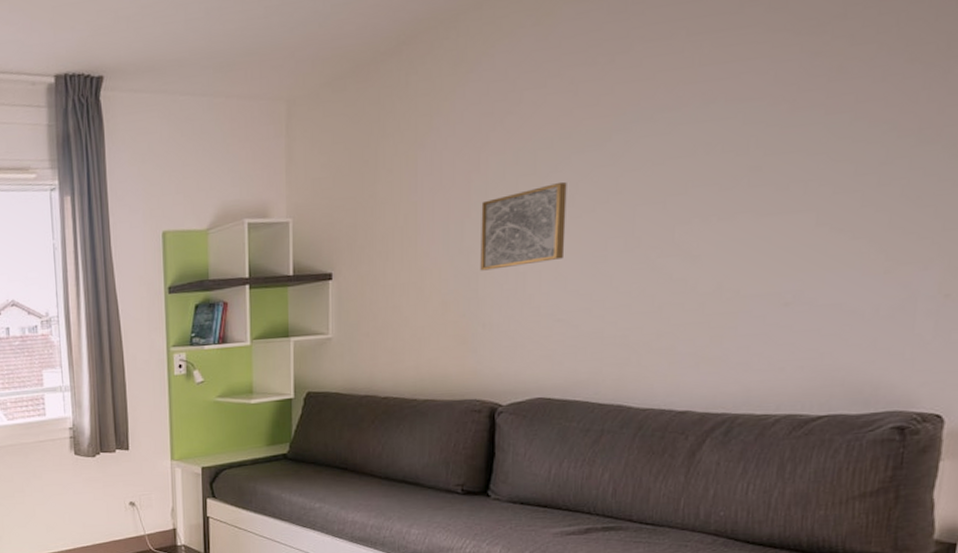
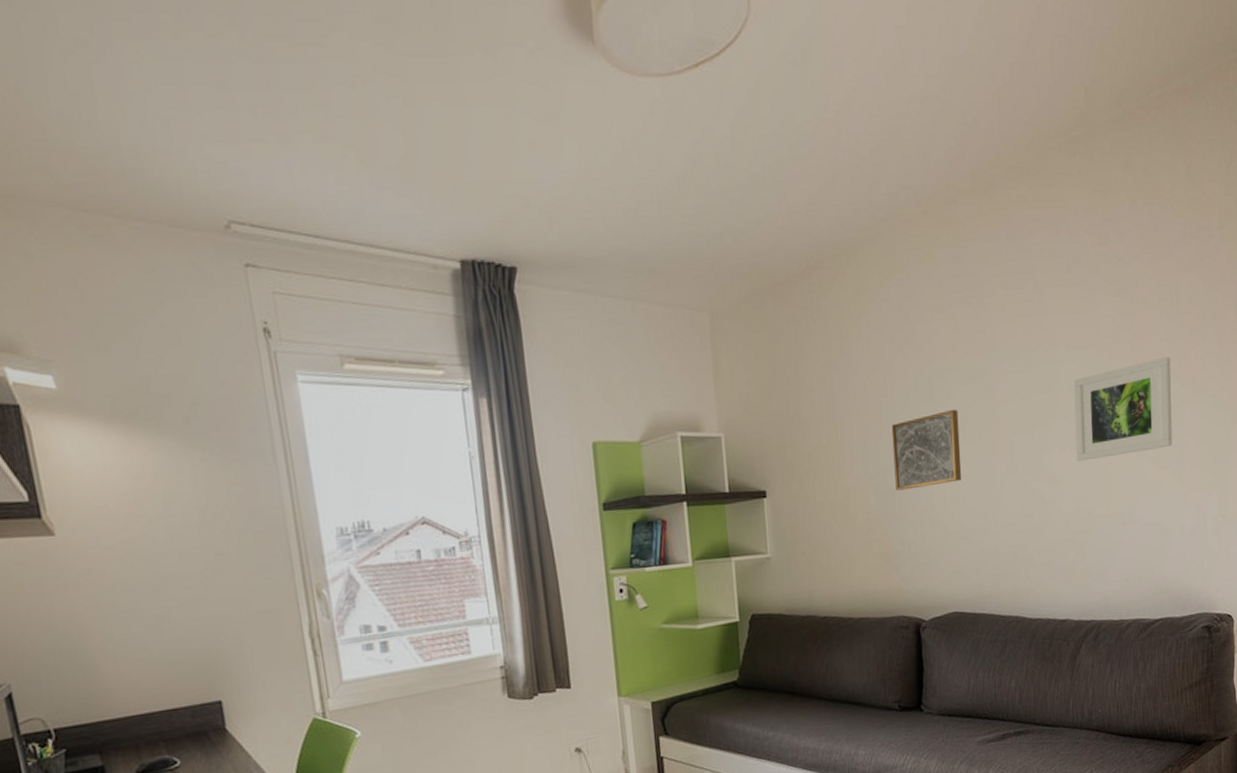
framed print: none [723,102,887,234] -> present [1073,357,1173,462]

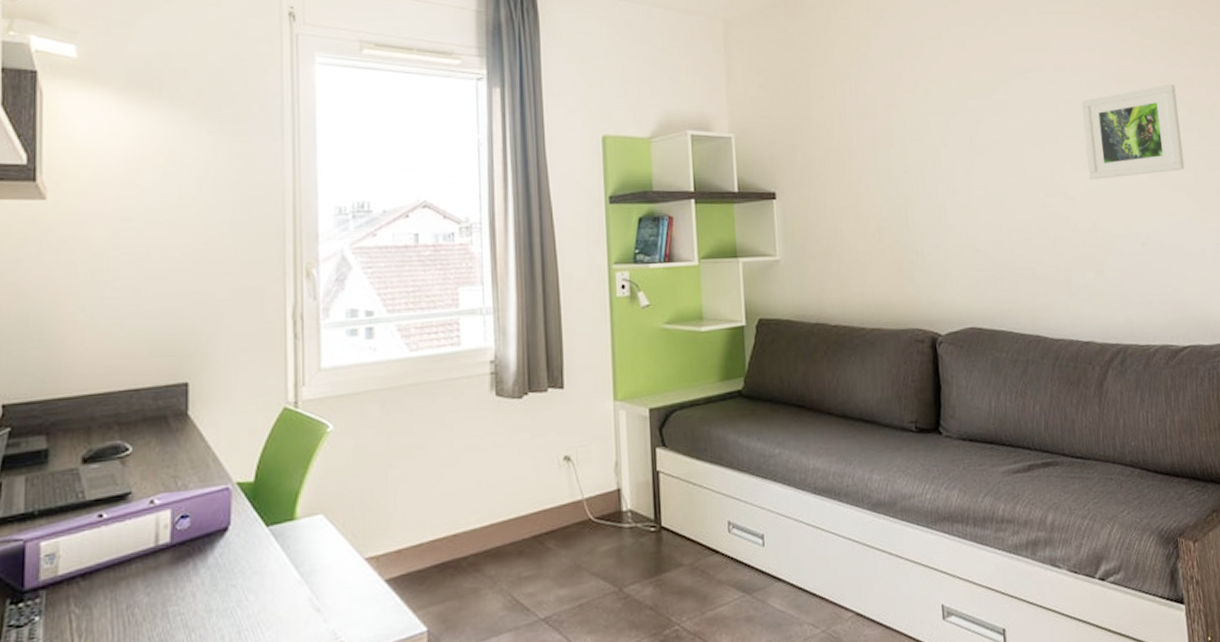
wall art: present [891,409,962,491] -> none [902,122,974,199]

